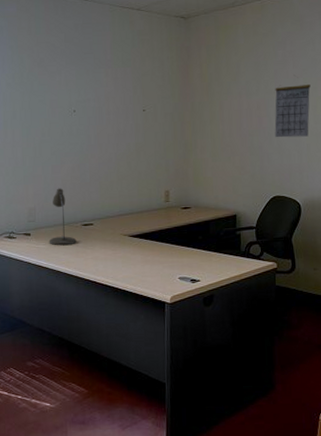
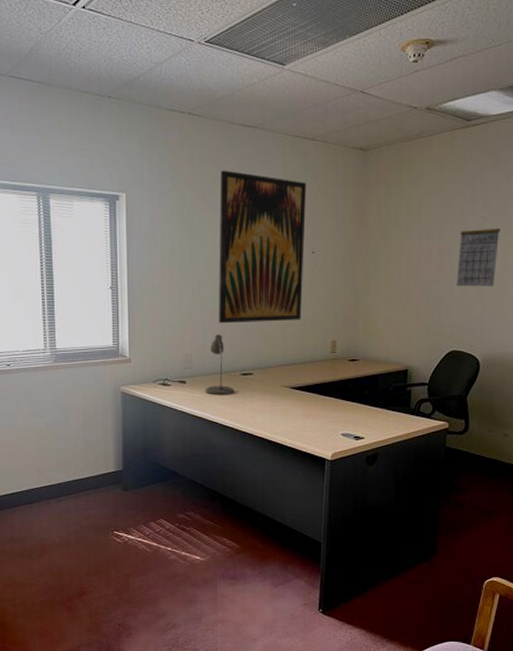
wall art: none [56,38,136,179] -> present [218,170,307,324]

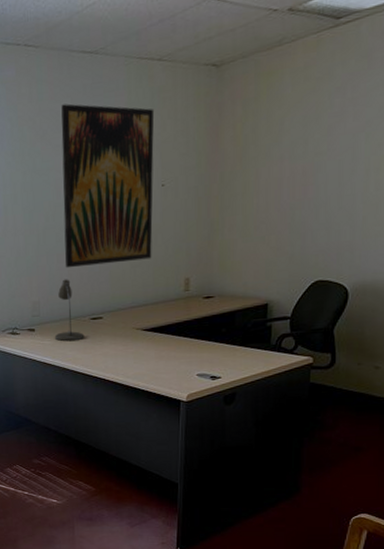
calendar: present [456,228,500,287] -> none [323,140,374,211]

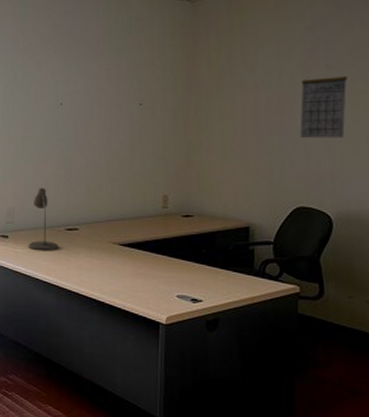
wall art: present [61,103,155,268] -> none [41,25,133,177]
calendar: none [323,140,374,211] -> present [300,76,347,139]

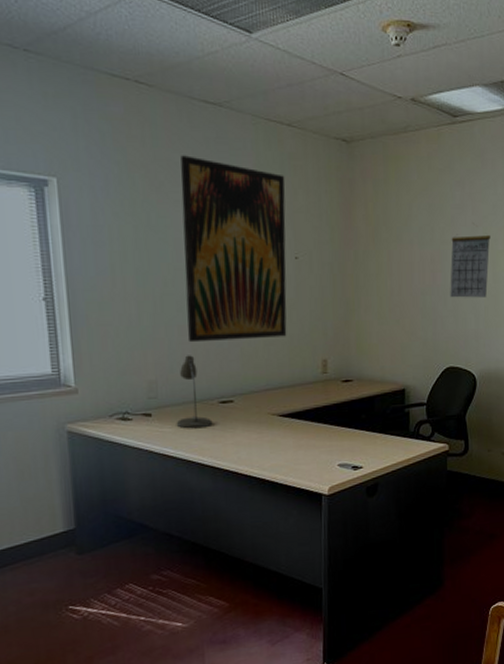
wall art: none [41,25,133,177] -> present [180,155,287,343]

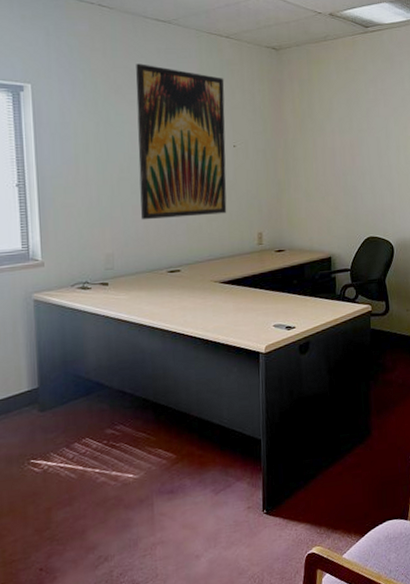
desk lamp: present [176,355,213,429] -> none [129,231,162,296]
calendar: present [450,234,491,298] -> none [367,123,401,178]

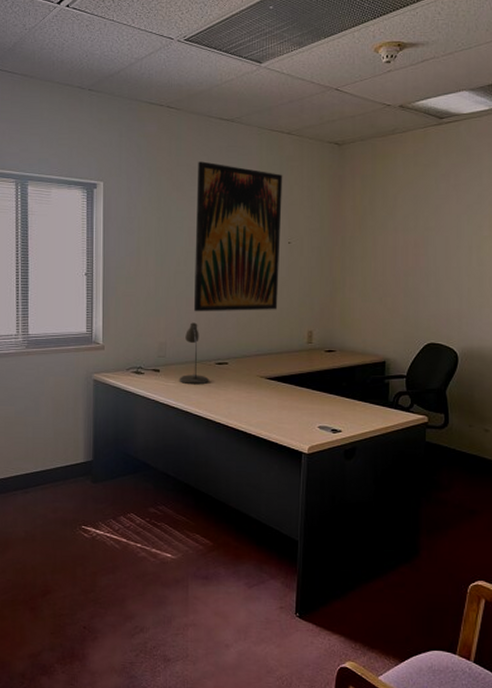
desk lamp: none [129,231,162,296] -> present [179,322,209,385]

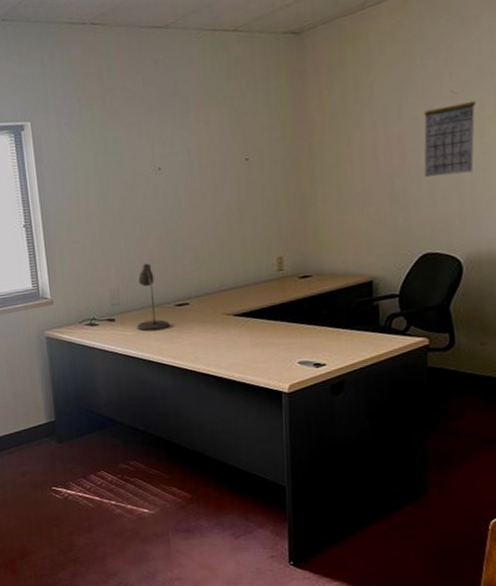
wall art: present [193,161,283,312] -> none [132,80,240,252]
calendar: none [433,221,475,280] -> present [424,101,476,178]

